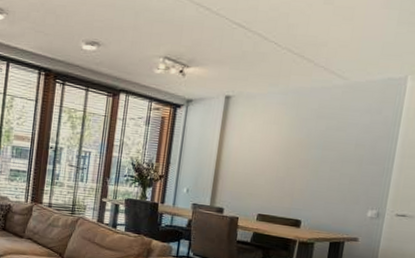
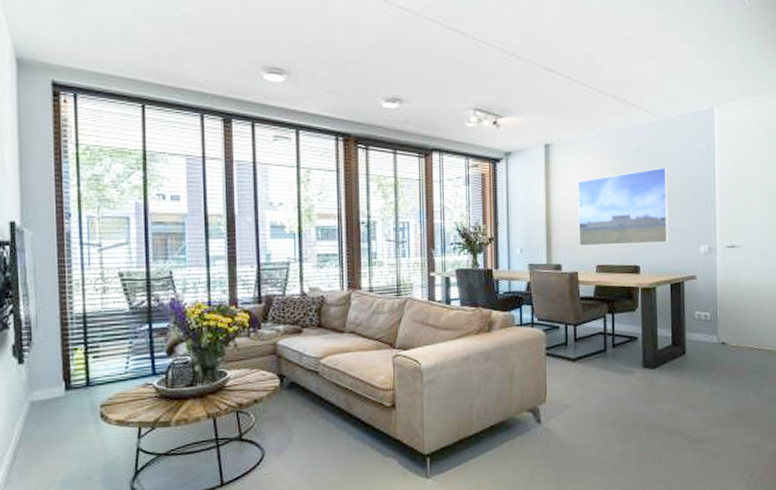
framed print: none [243,129,347,203] -> present [578,167,669,247]

